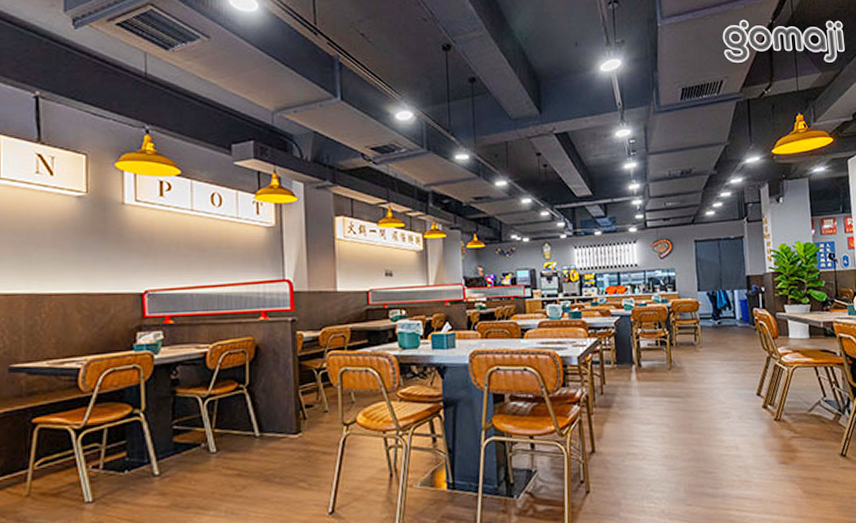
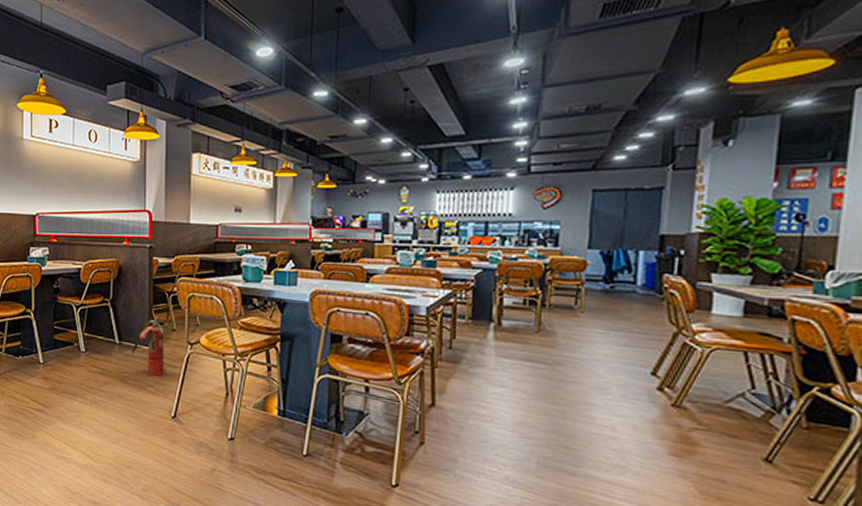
fire extinguisher: none [274,398,317,468] -> present [130,317,165,376]

